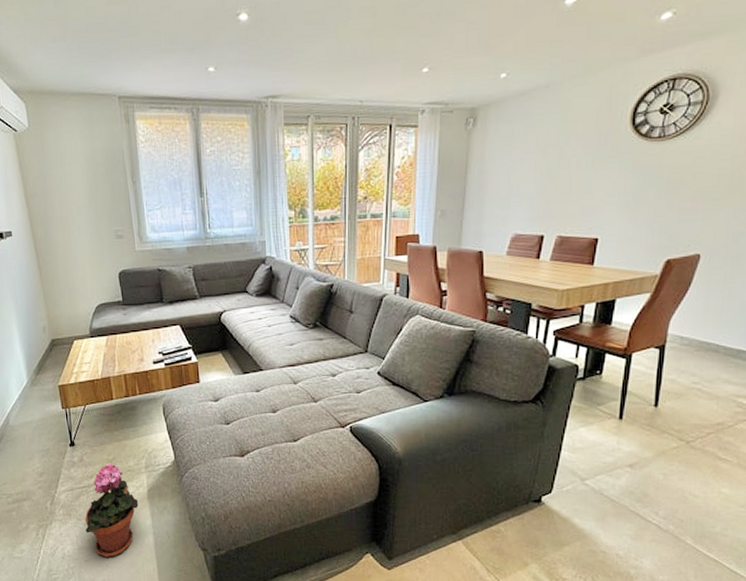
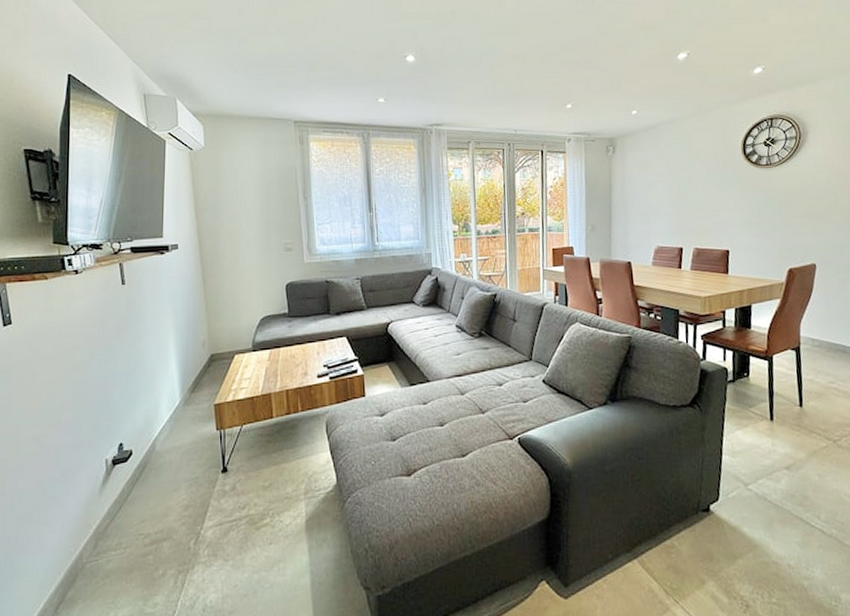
potted plant: present [85,463,139,557] -> none [233,490,295,606]

